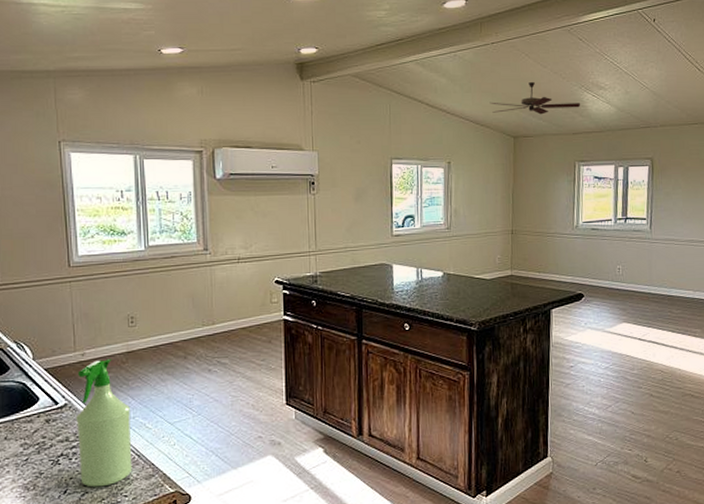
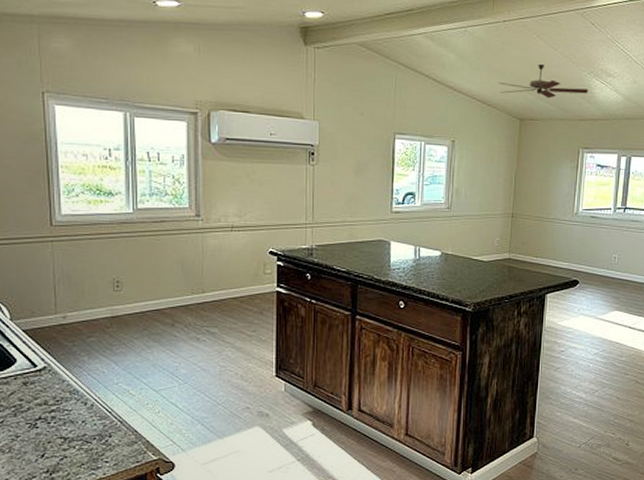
spray bottle: present [76,358,133,488] -> none [56,322,114,452]

